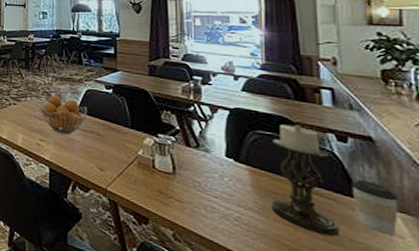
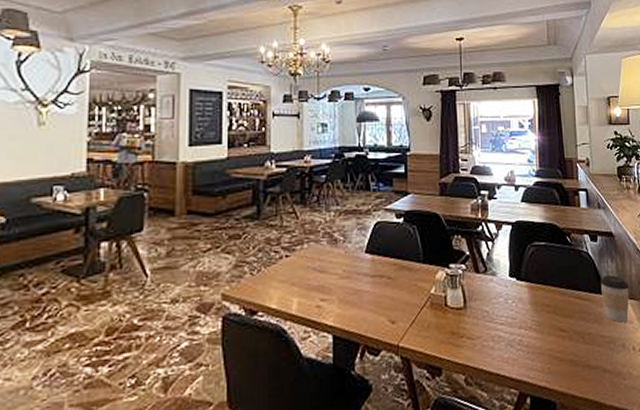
fruit basket: present [38,95,88,135] -> none [317,236,377,286]
candle holder: present [271,124,340,236] -> none [545,230,593,338]

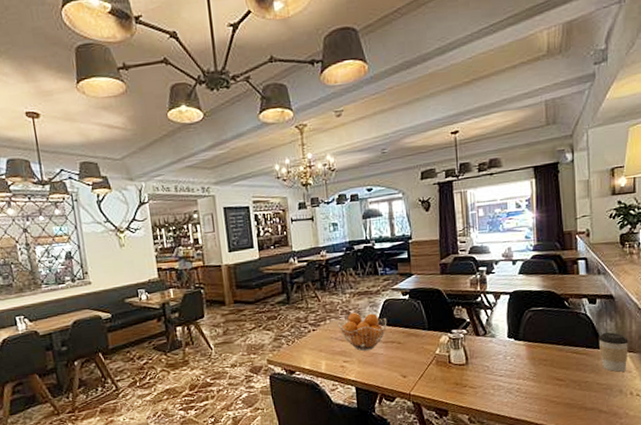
fruit basket: none [317,236,377,286] -> present [337,312,387,351]

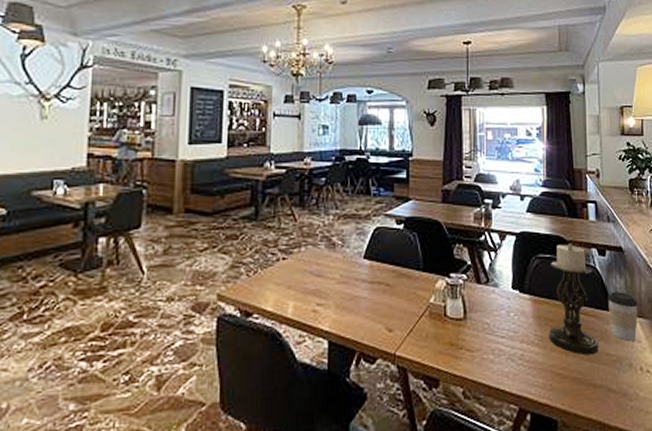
fruit basket: present [337,312,387,351] -> none [315,240,376,291]
candle holder: none [542,295,590,385] -> present [548,242,599,355]

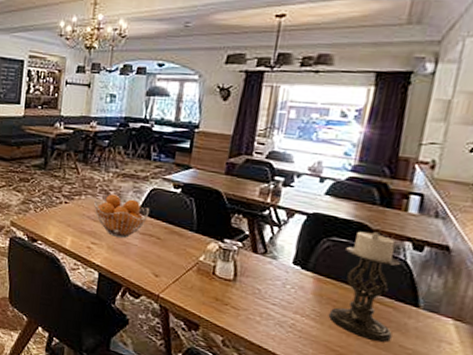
fruit basket: none [315,240,376,291] -> present [93,194,150,238]
coffee cup: present [608,292,638,341] -> none [412,289,459,341]

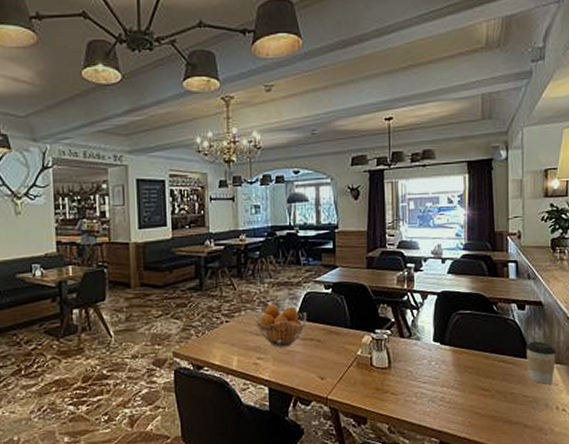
candle holder: present [328,231,400,343] -> none [467,299,516,396]
coffee cup: none [412,289,459,341] -> present [526,342,556,384]

